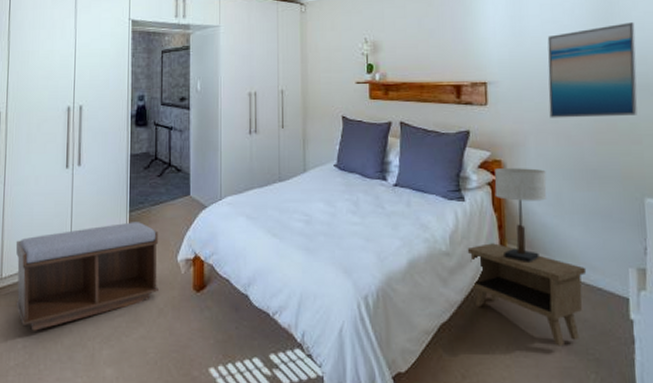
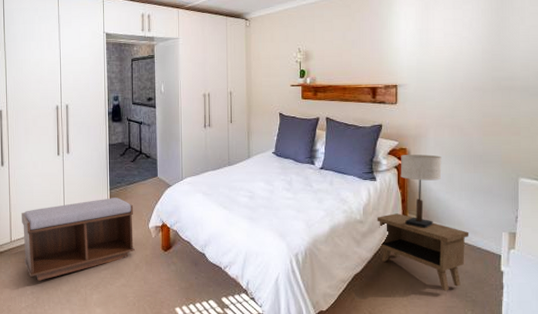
wall art: present [547,22,638,118] -> none [447,35,521,114]

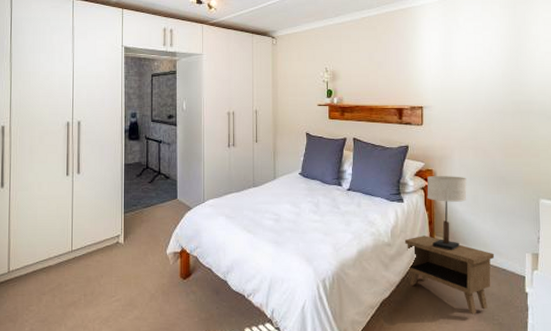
bench: present [21,198,135,281] -> none [21,222,150,316]

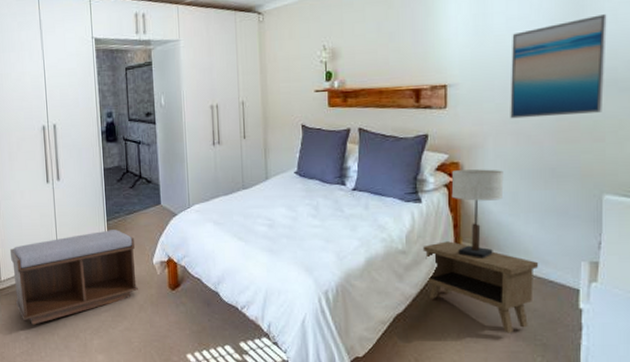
bench: none [21,222,150,316] -> present [9,230,138,325]
wall art: none [470,61,538,136] -> present [510,14,607,119]

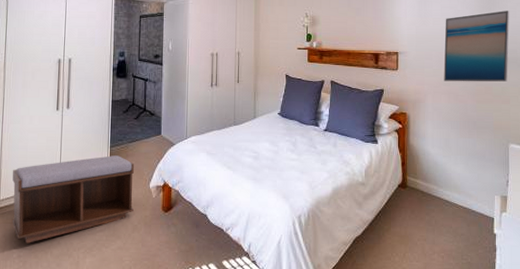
nightstand: present [422,241,539,333] -> none [378,176,465,254]
table lamp: present [451,169,504,258] -> none [400,119,439,191]

